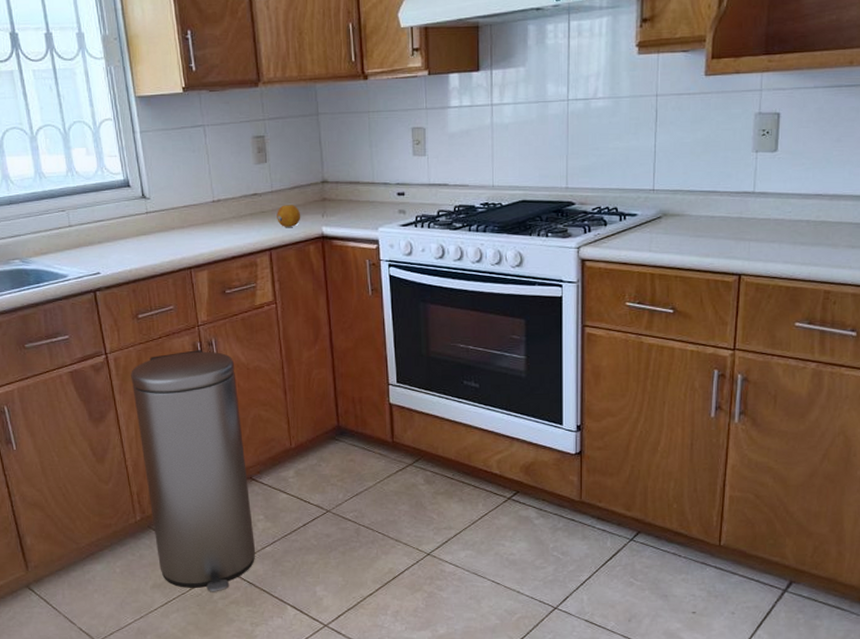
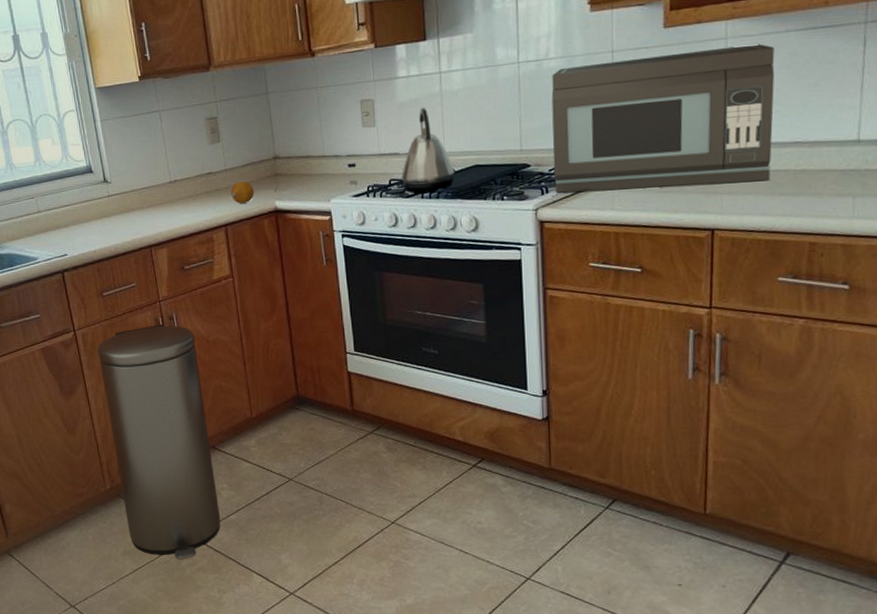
kettle: none [449,139,503,227] -> present [401,107,455,194]
microwave: none [596,97,803,233] -> present [551,43,775,193]

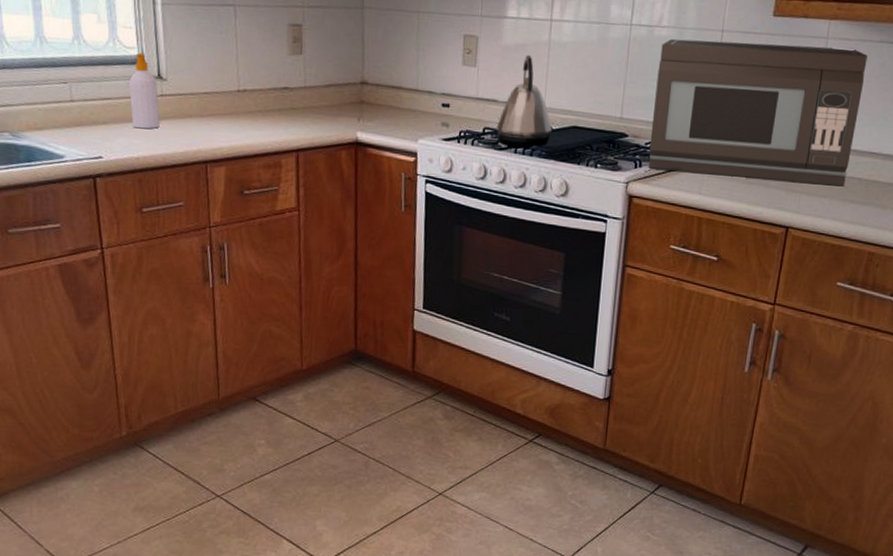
soap bottle: none [82,164,110,227] -> present [129,53,160,129]
pedal bin: present [98,324,221,559] -> none [128,253,254,520]
fruit: present [231,181,255,203] -> none [308,103,335,129]

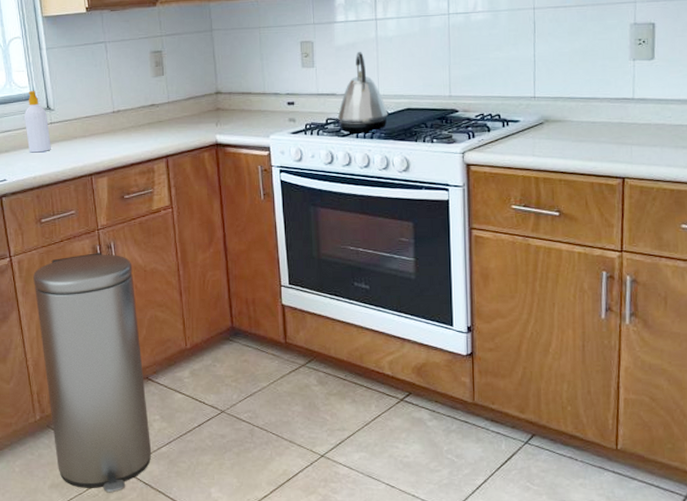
pedal bin: none [128,253,254,520] -> present [33,253,152,493]
microwave: present [649,38,868,187] -> none [478,8,678,138]

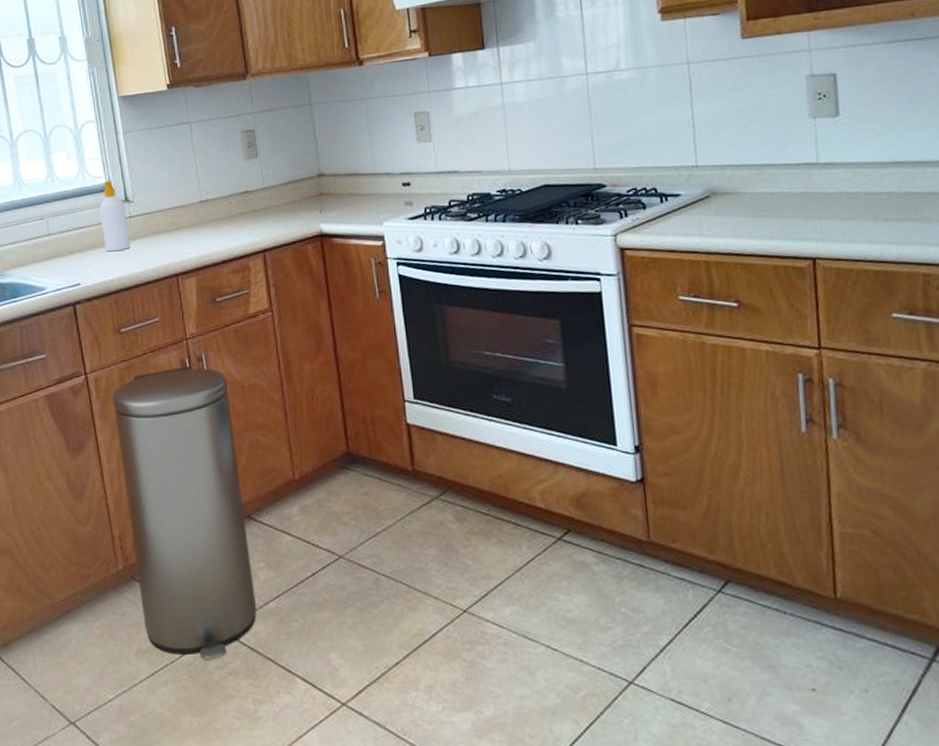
kettle: present [337,51,389,134] -> none [462,120,523,217]

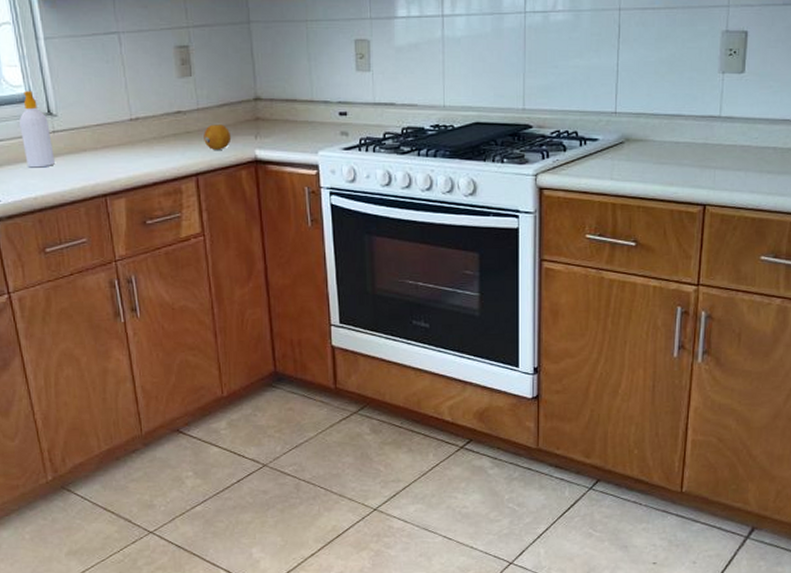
pedal bin: present [113,366,257,660] -> none [38,288,185,558]
fruit: none [270,201,297,226] -> present [204,124,232,150]

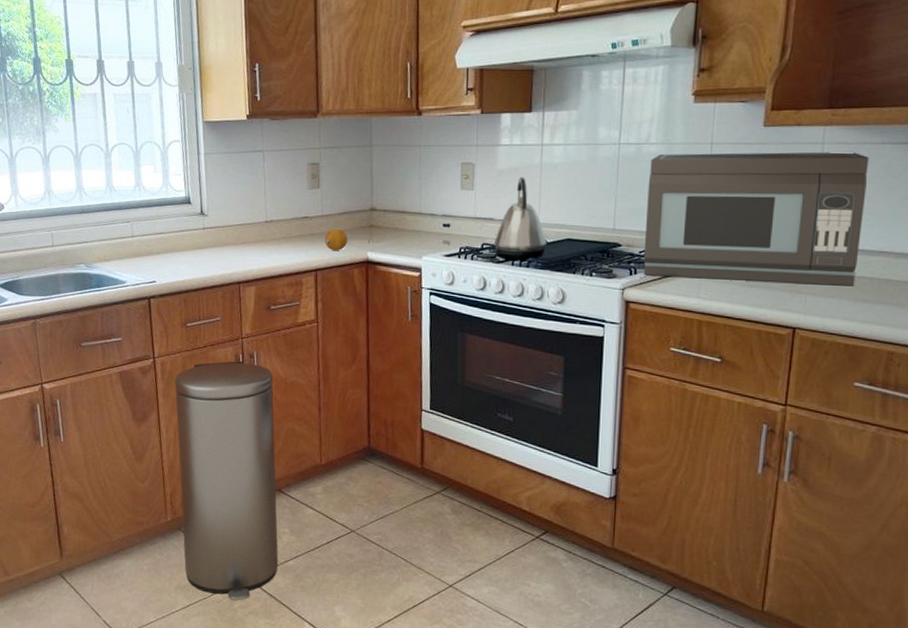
soap bottle: present [20,91,55,168] -> none [178,195,202,257]
pedal bin: none [38,288,185,558] -> present [175,361,279,601]
kettle: none [396,53,455,151] -> present [493,176,547,261]
microwave: none [555,14,772,159] -> present [643,151,869,286]

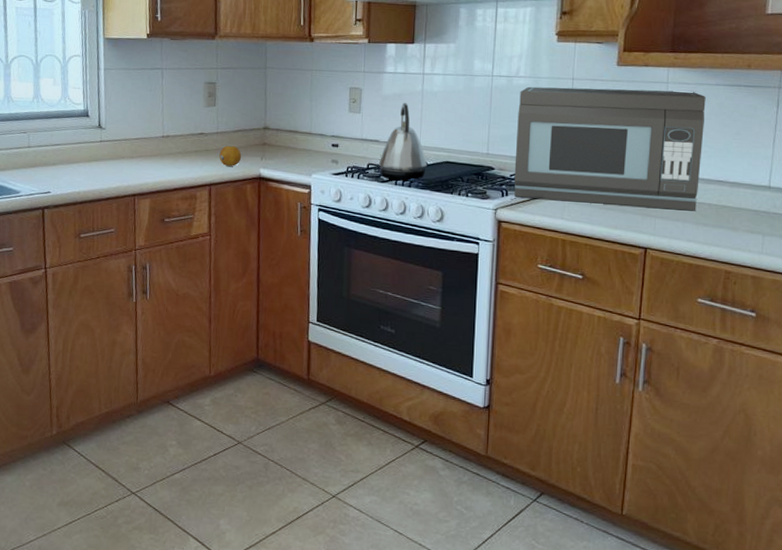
pedal bin: present [175,361,279,601] -> none [65,272,165,516]

